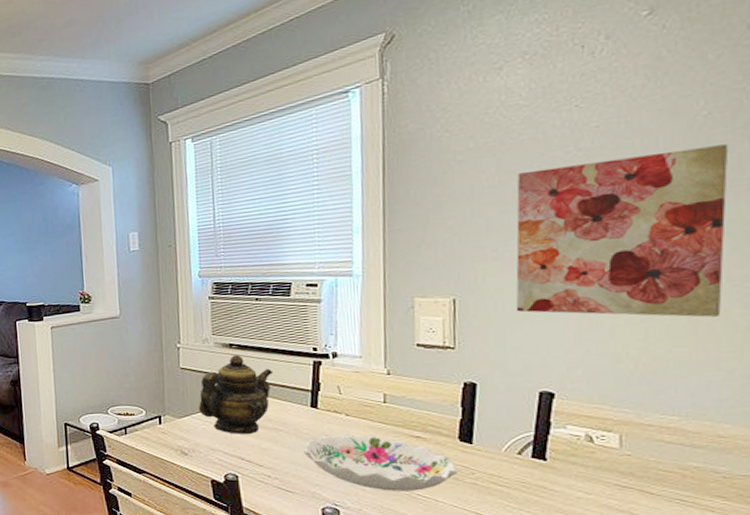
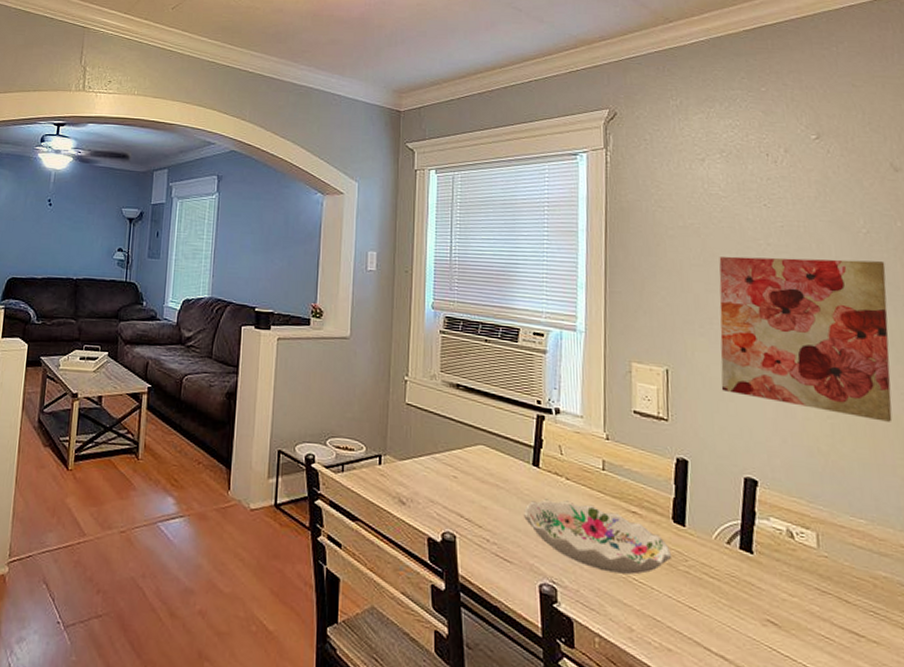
teapot: present [198,355,272,434] -> none [420,397,497,488]

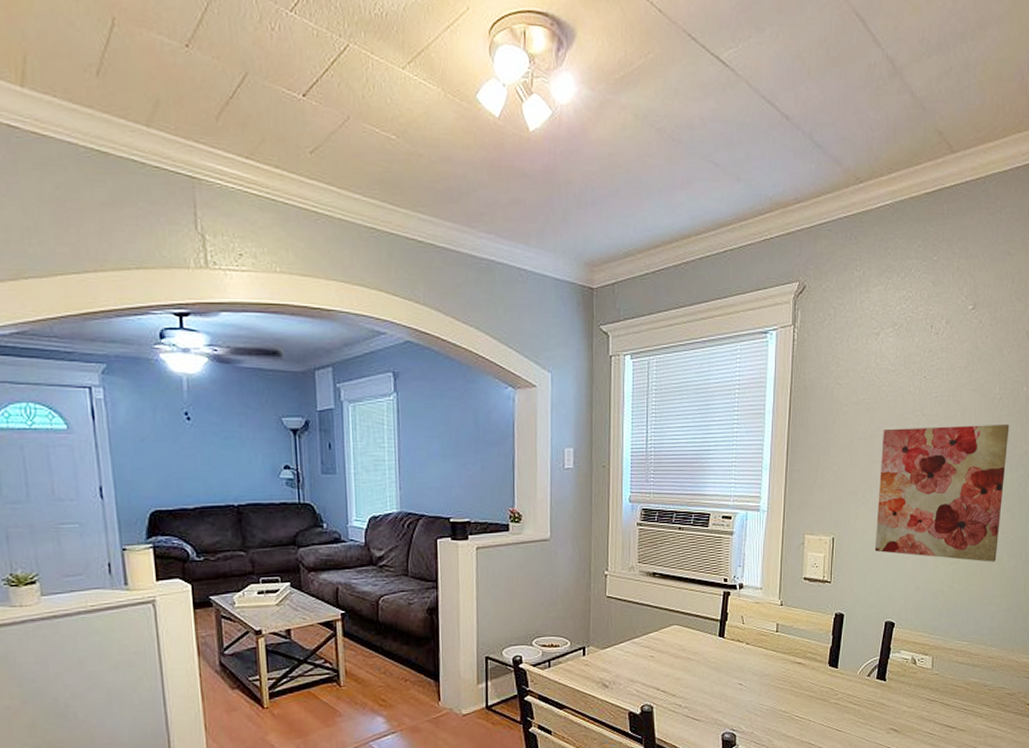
decorative bowl: present [524,499,673,575] -> none [711,662,826,714]

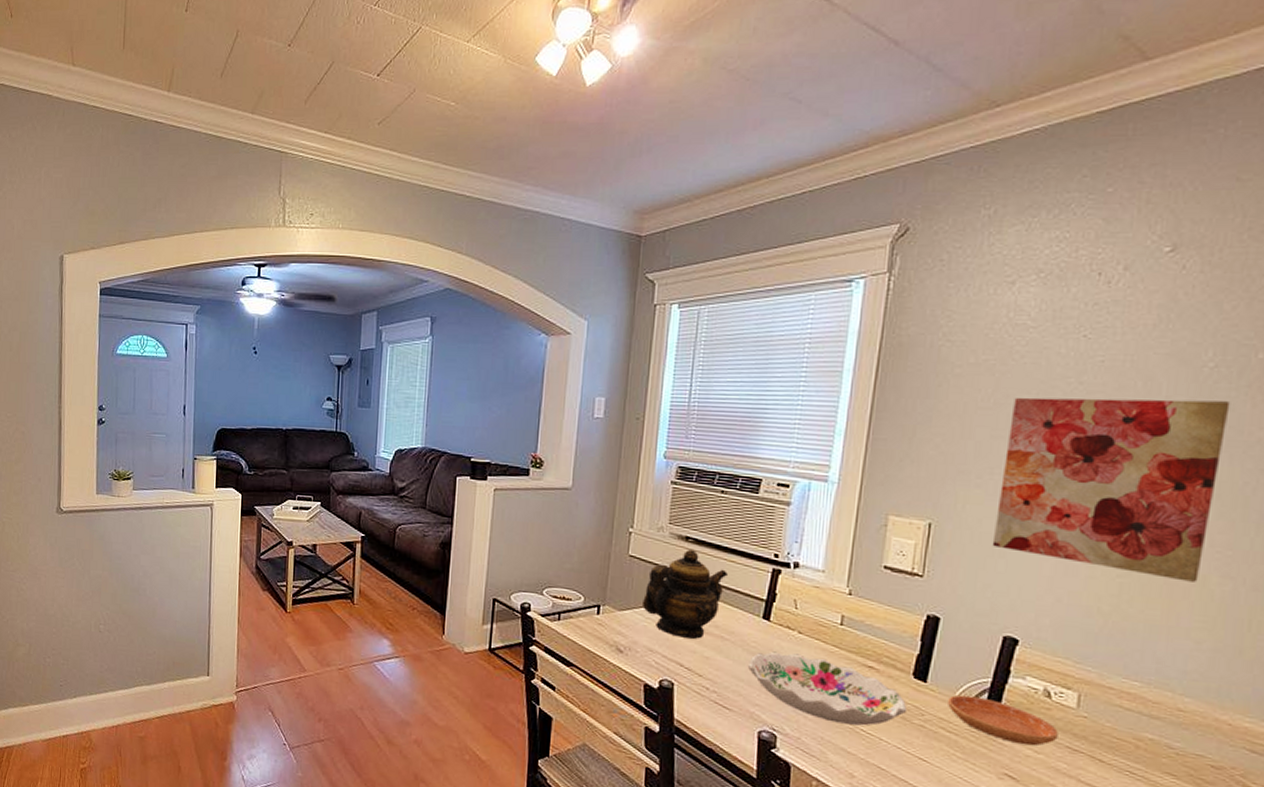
teapot: none [620,584,689,665] -> present [641,550,728,639]
decorative bowl: none [711,662,826,714] -> present [748,651,908,726]
saucer: none [853,672,922,704] -> present [948,695,1058,746]

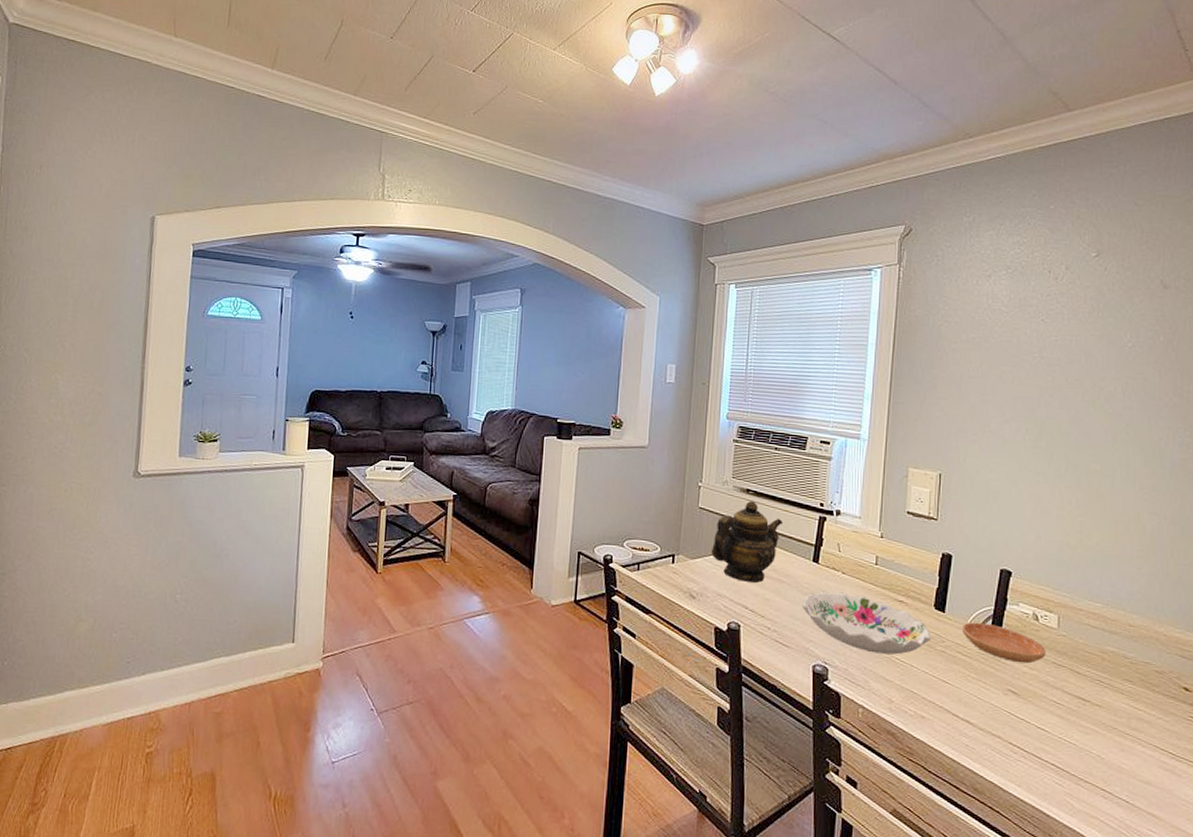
wall art: present [992,397,1231,582] -> none [987,368,1145,519]

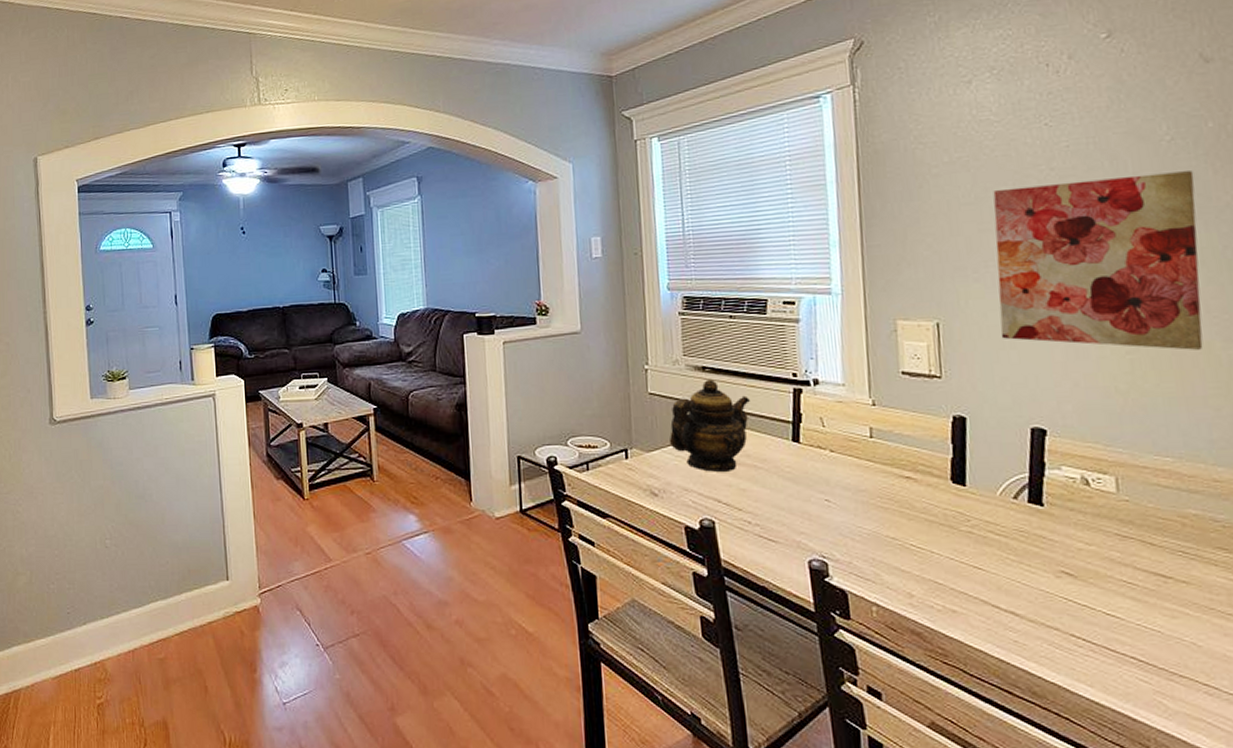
decorative bowl: present [803,591,932,655] -> none [786,473,953,541]
saucer: present [962,622,1046,664] -> none [990,494,1105,538]
wall art: none [987,368,1145,519] -> present [993,171,1203,350]

